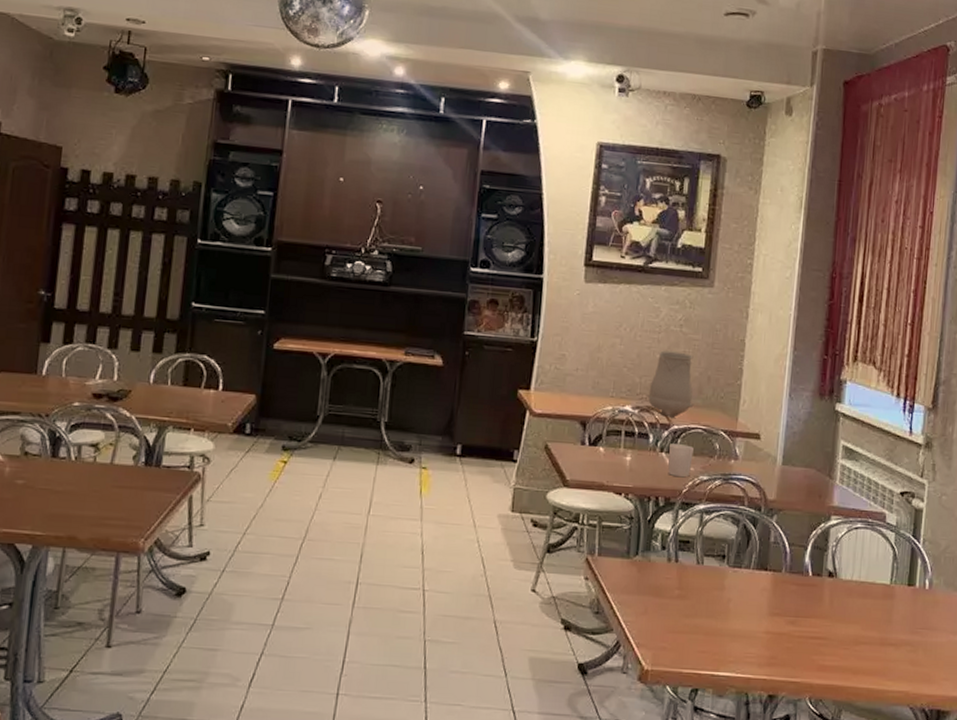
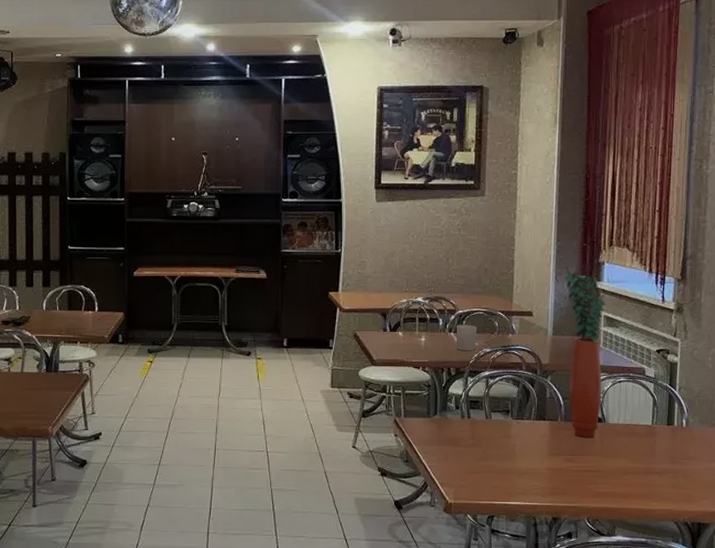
vase: present [647,350,694,418] -> none [435,251,475,304]
vase: none [796,382,846,597] -> present [564,267,606,438]

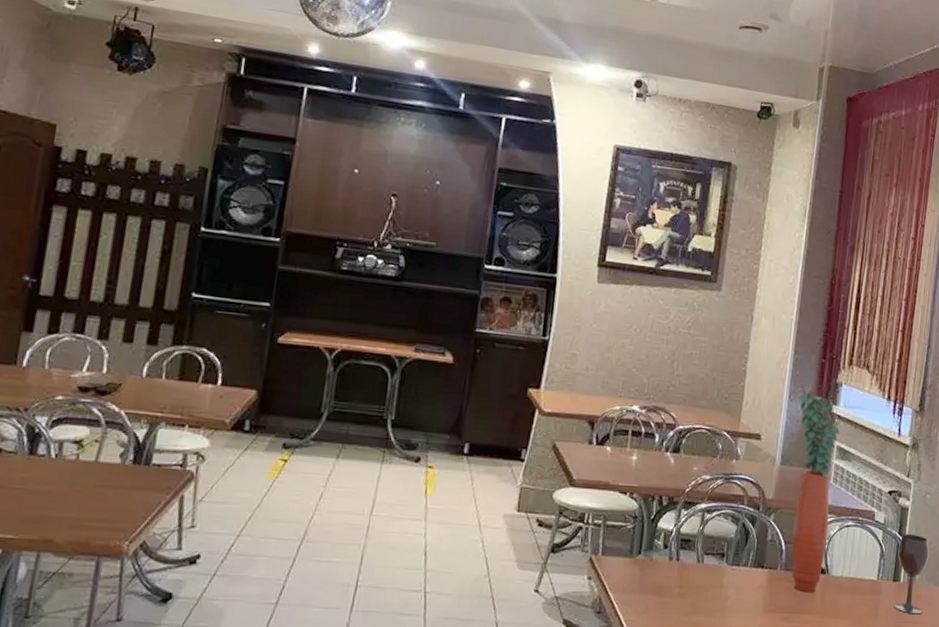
candle holder: present [456,325,477,351] -> none [672,443,698,477]
wine glass: none [670,384,701,452] -> present [894,533,930,615]

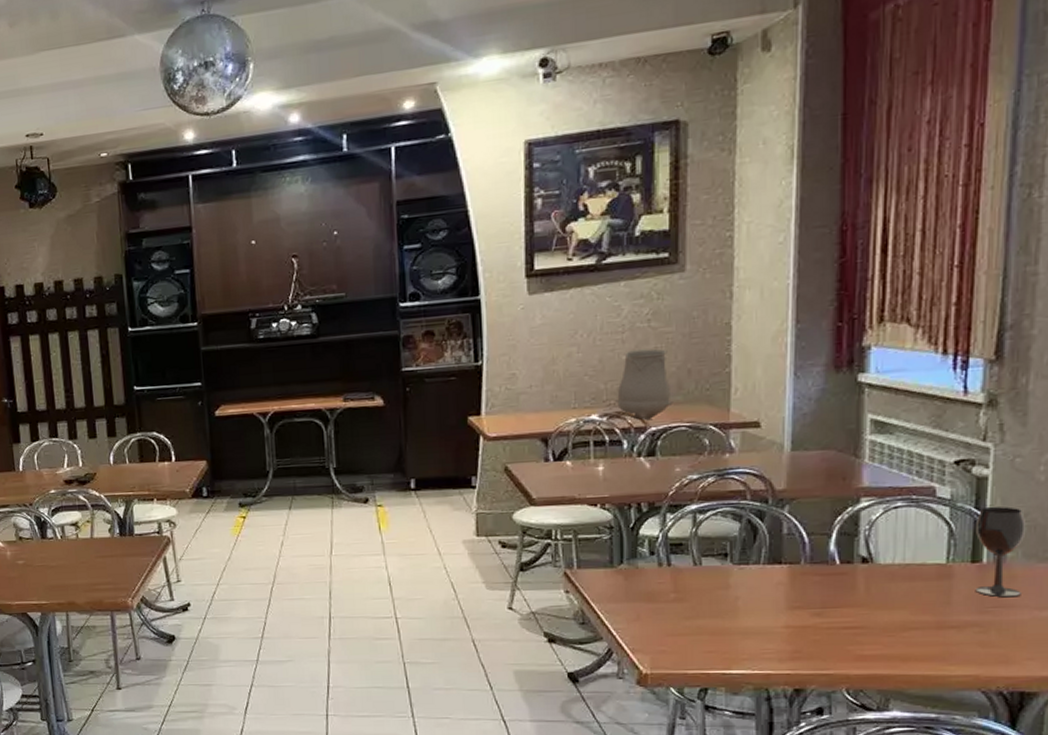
vase: none [654,351,700,418] -> present [615,349,673,420]
vase: present [791,385,840,593] -> none [808,357,874,585]

